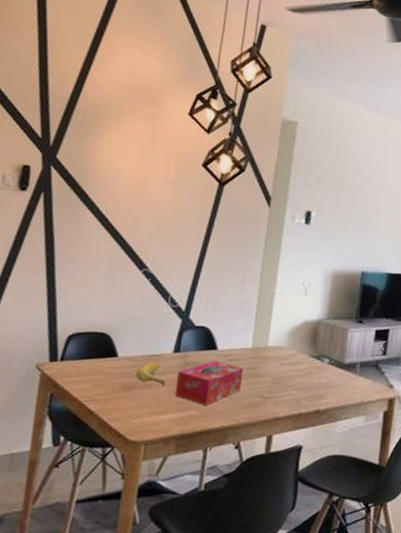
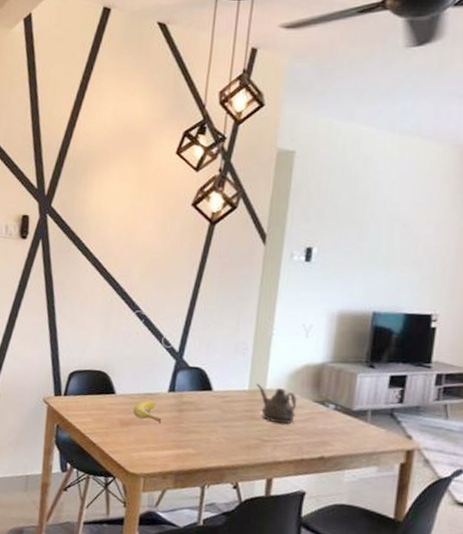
tissue box: present [174,360,244,405] -> none [171,401,240,445]
teapot: none [259,341,296,380] -> present [257,384,296,424]

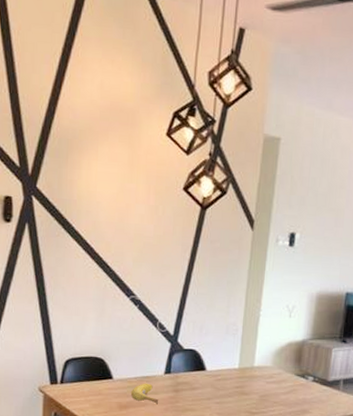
teapot: present [257,384,296,424] -> none [246,362,281,397]

